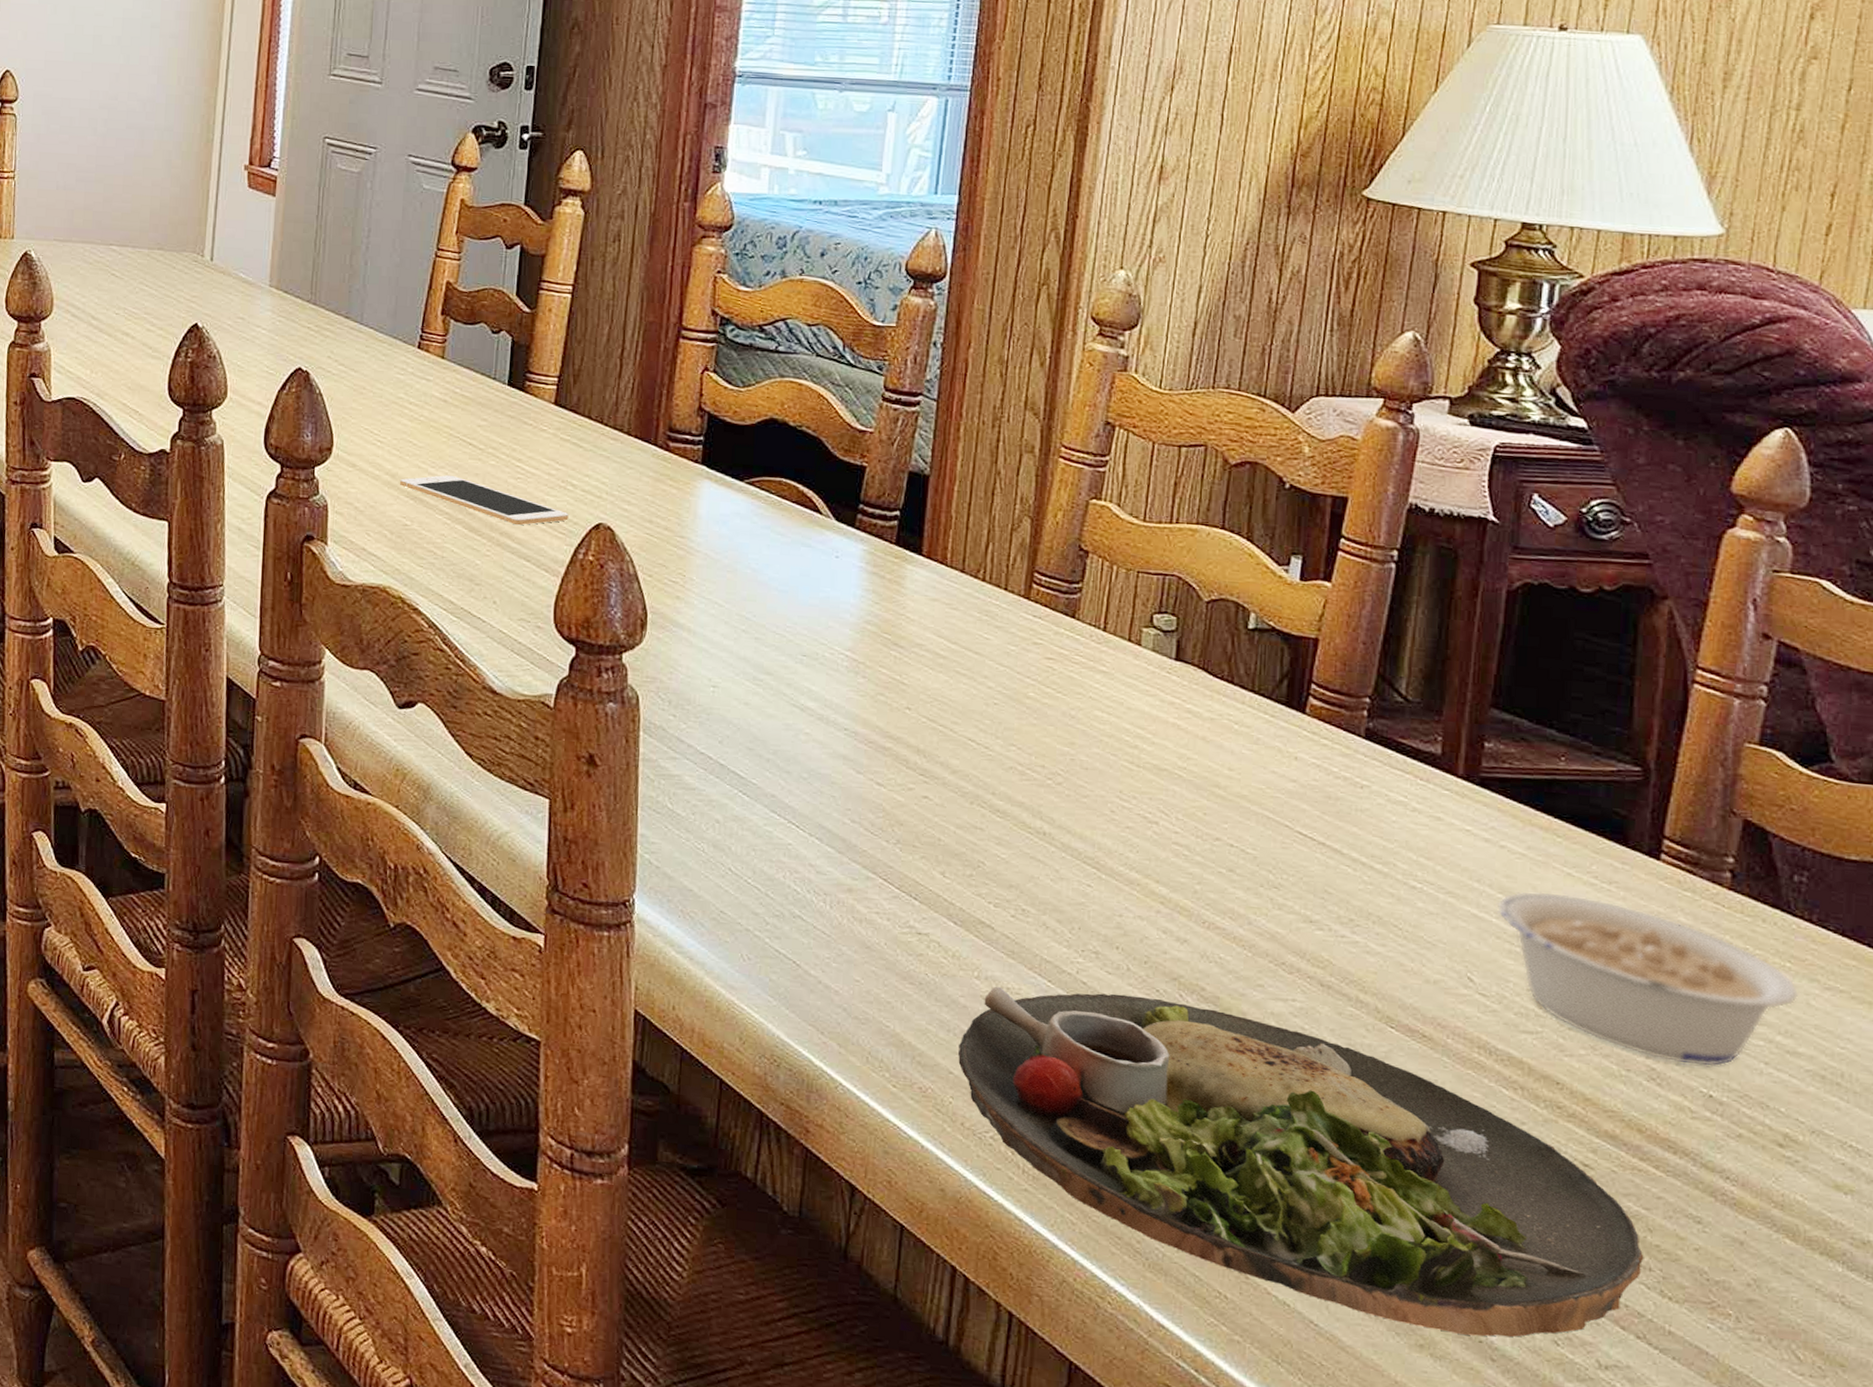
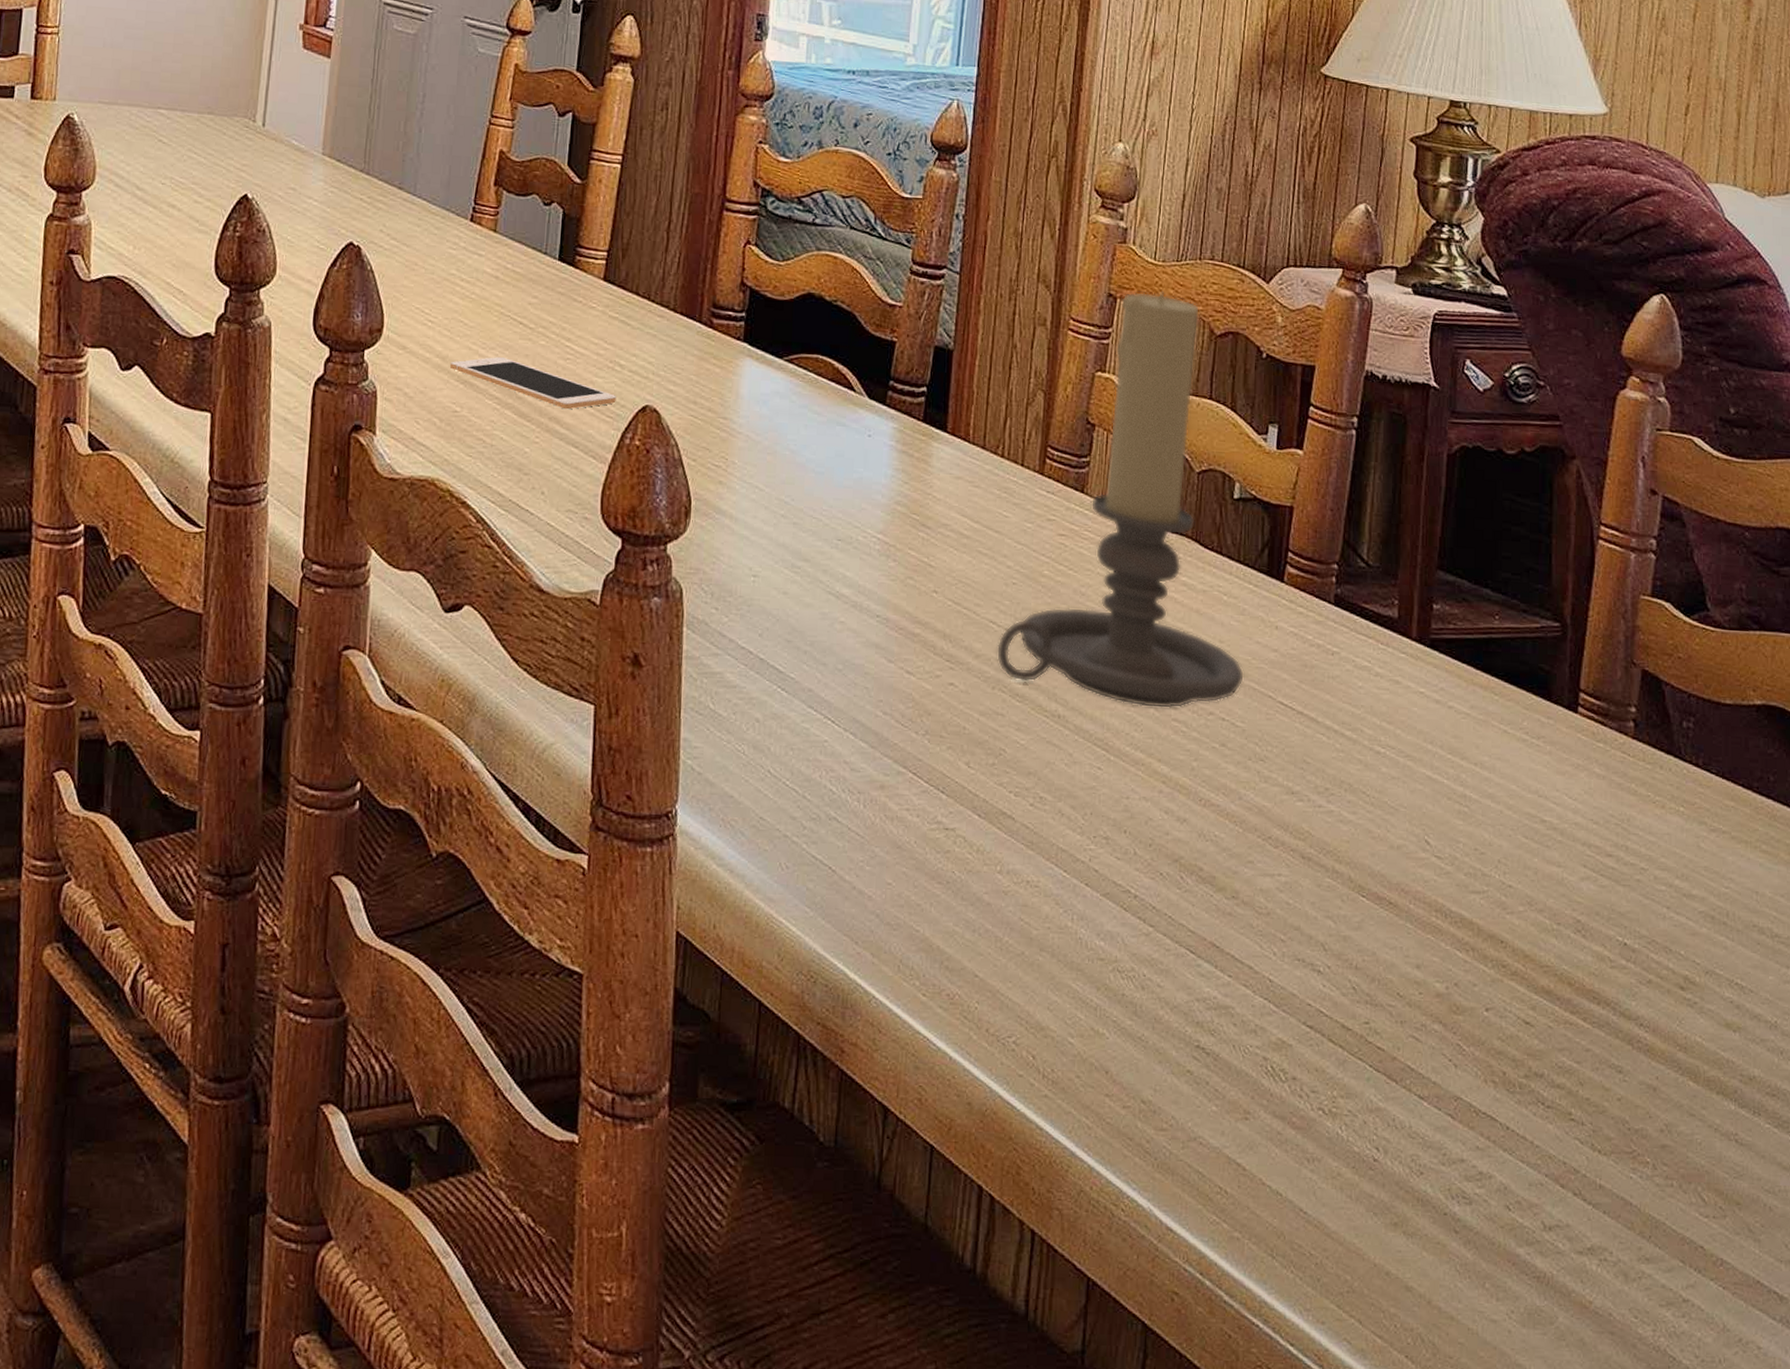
dinner plate: present [958,986,1644,1338] -> none [983,880,1577,1209]
candle holder: none [975,419,1258,833] -> present [996,290,1245,709]
legume: present [1496,890,1799,1067] -> none [1447,749,1691,915]

